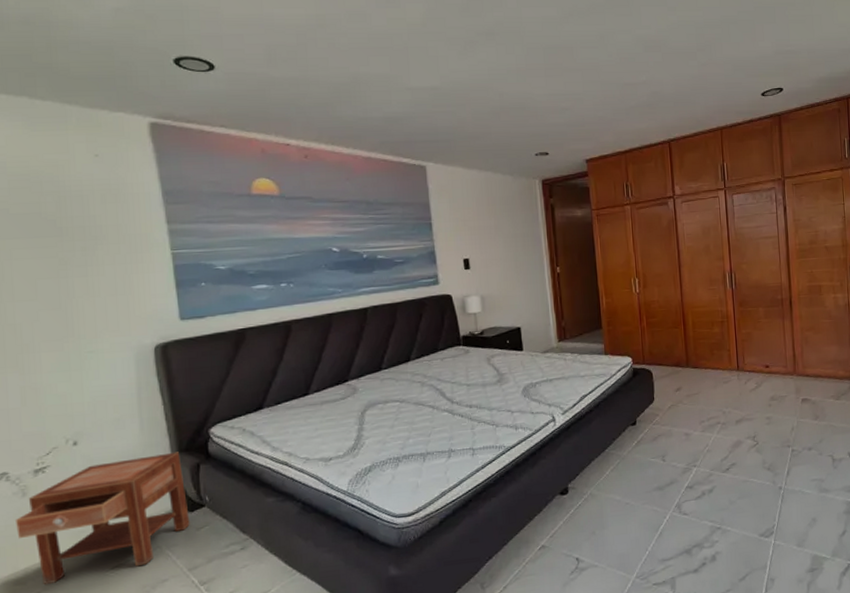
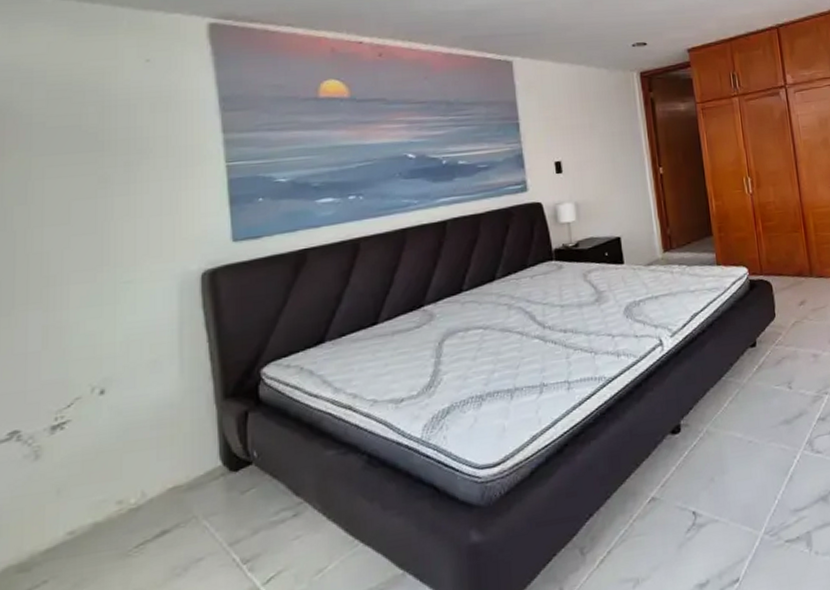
nightstand: present [16,452,190,585] -> none [24,398,233,572]

